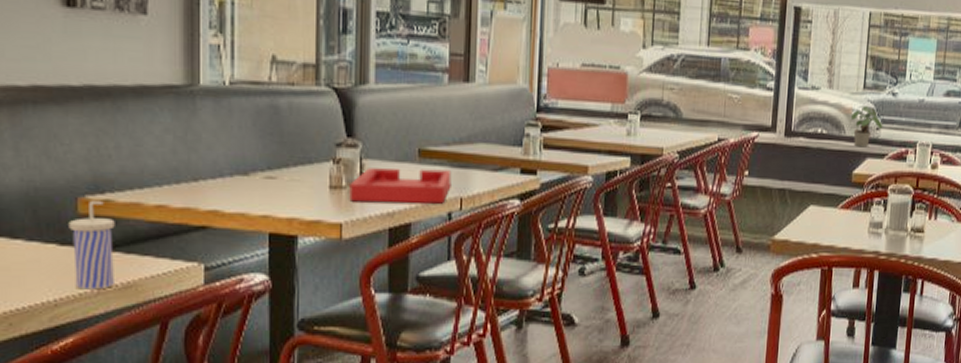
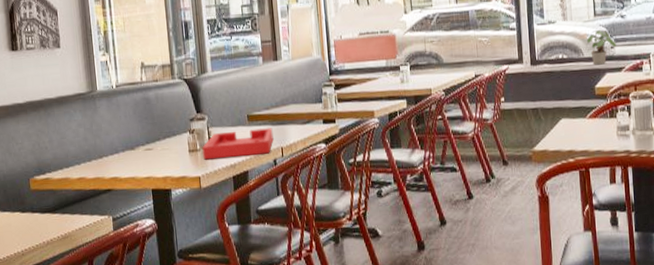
beverage cup: present [68,200,115,290] -> none [26,179,57,242]

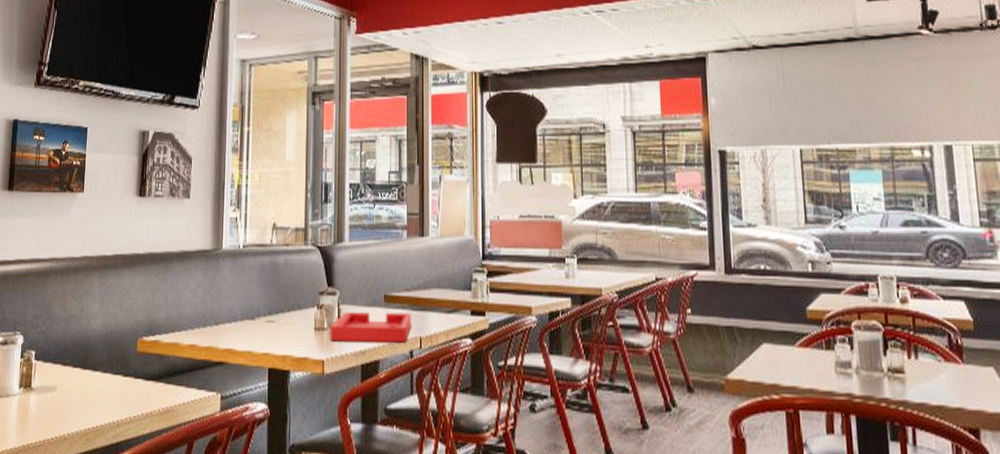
potted plant: present [587,30,617,65] -> none [796,240,834,283]

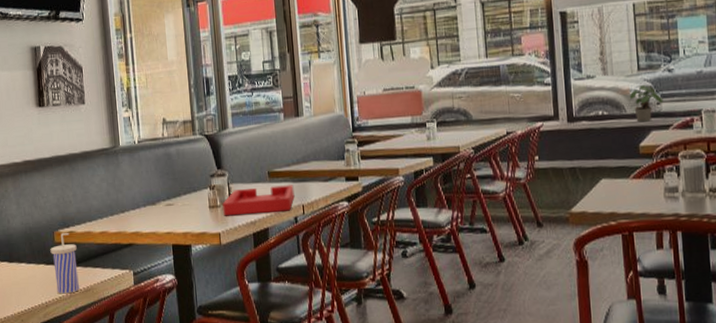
beverage cup: none [130,340,161,413] -> present [50,232,79,294]
potted plant: none [796,240,834,283] -> present [630,85,664,122]

